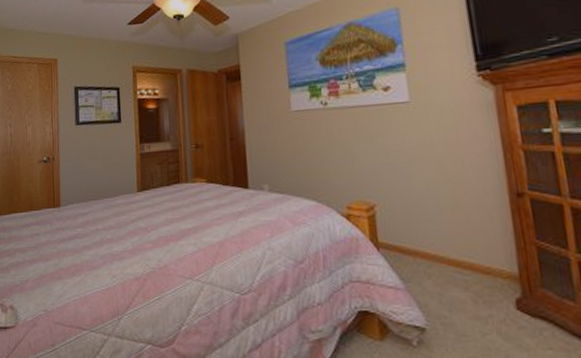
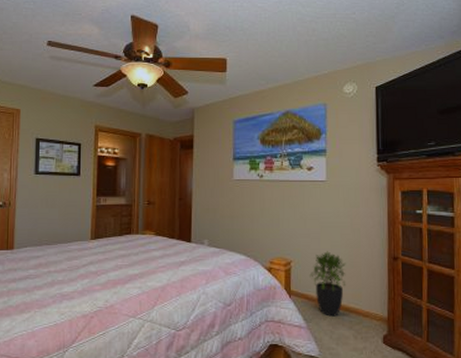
potted plant: none [401,190,454,274] -> present [309,251,346,317]

